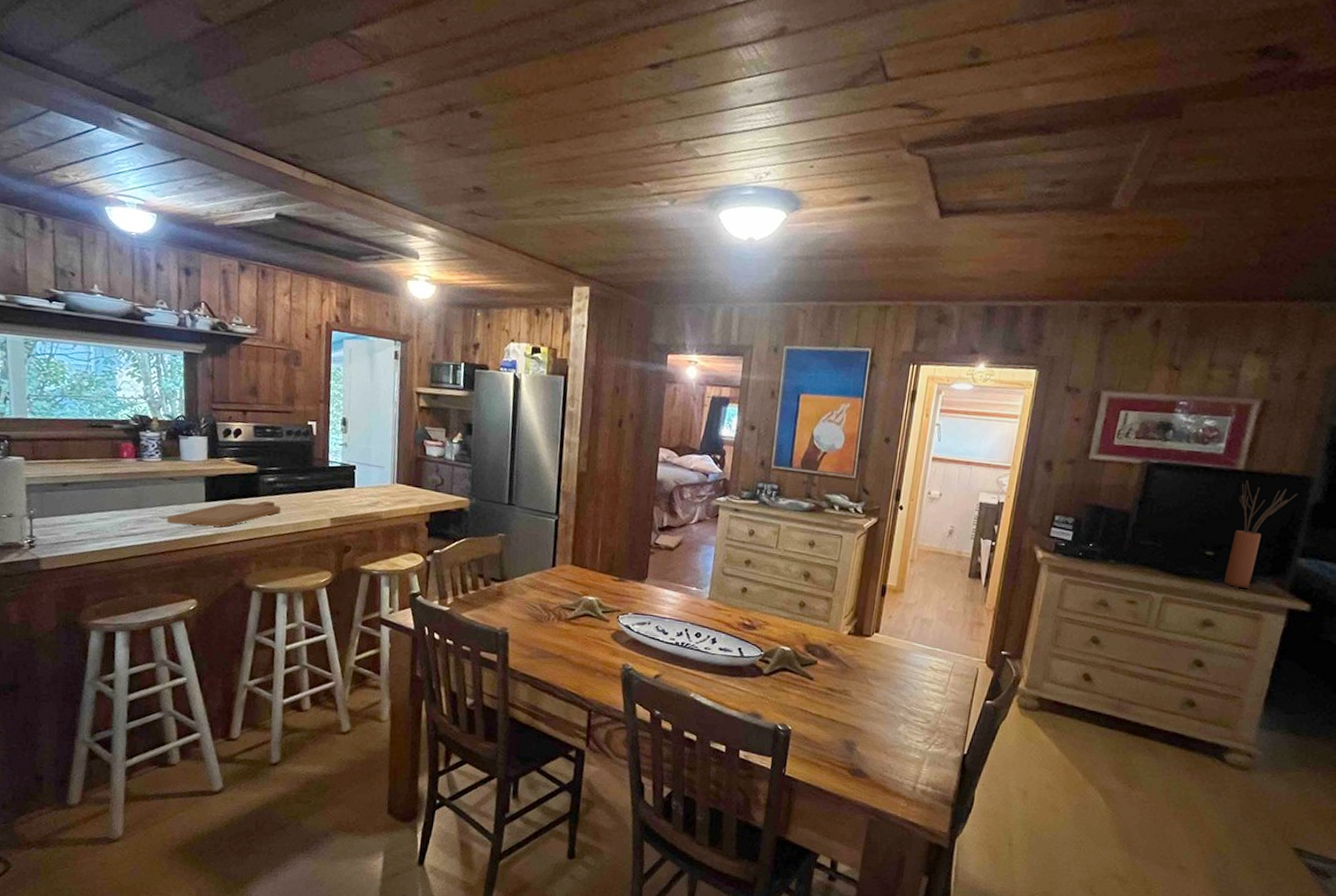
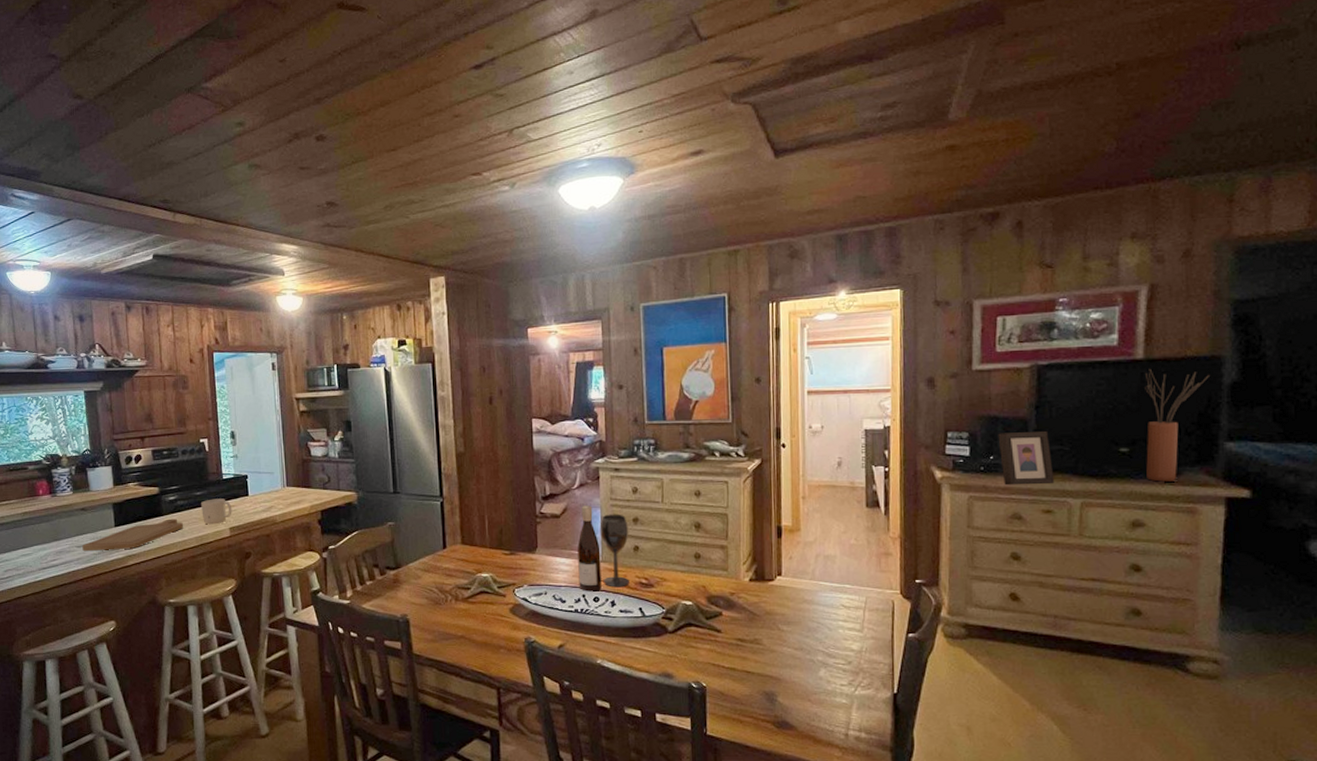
mug: none [301,486,336,513] -> present [200,498,232,525]
bottle: none [683,541,710,628] -> present [577,505,602,592]
wine glass: none [707,553,740,626] -> present [600,514,629,588]
picture frame: none [1097,522,1146,577] -> present [998,430,1055,486]

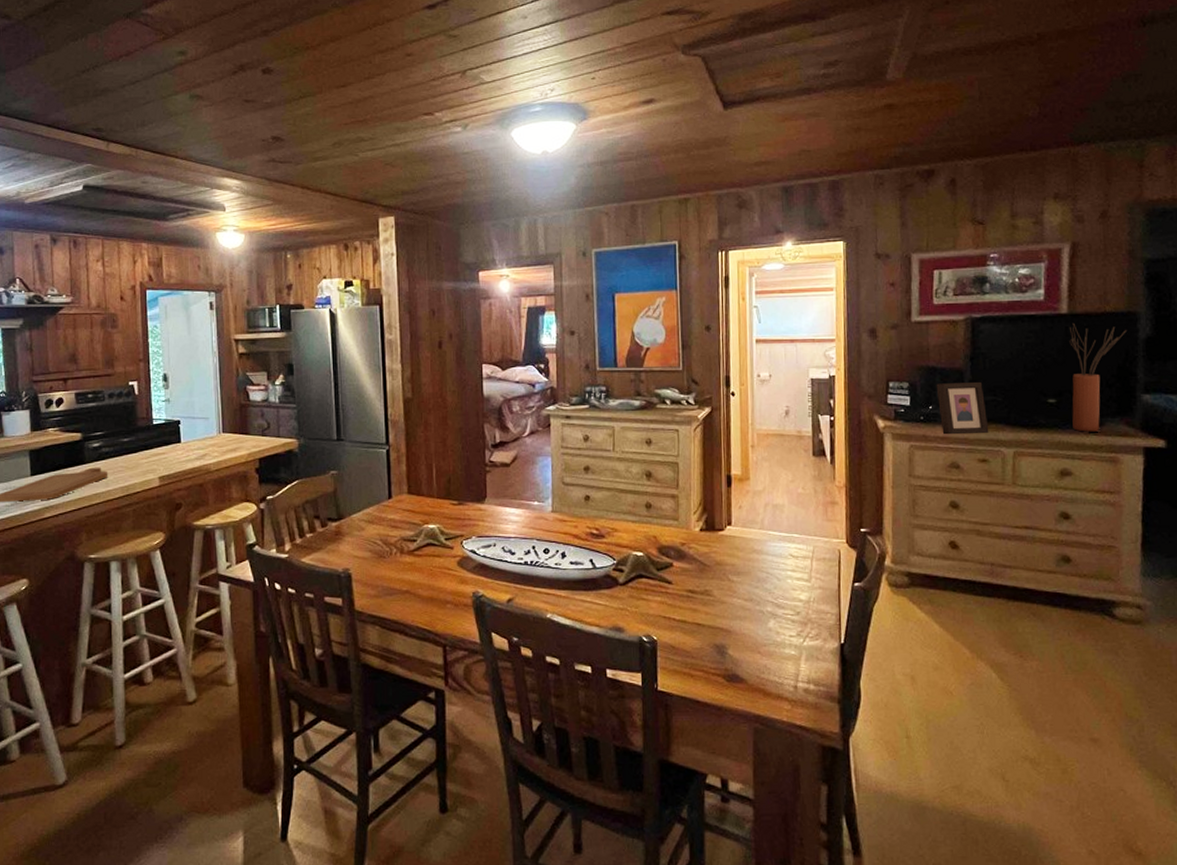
mug: present [200,498,232,525] -> none [127,445,162,474]
bottle: present [577,505,602,592] -> none [528,454,552,543]
wine glass: present [600,514,629,588] -> none [550,462,580,539]

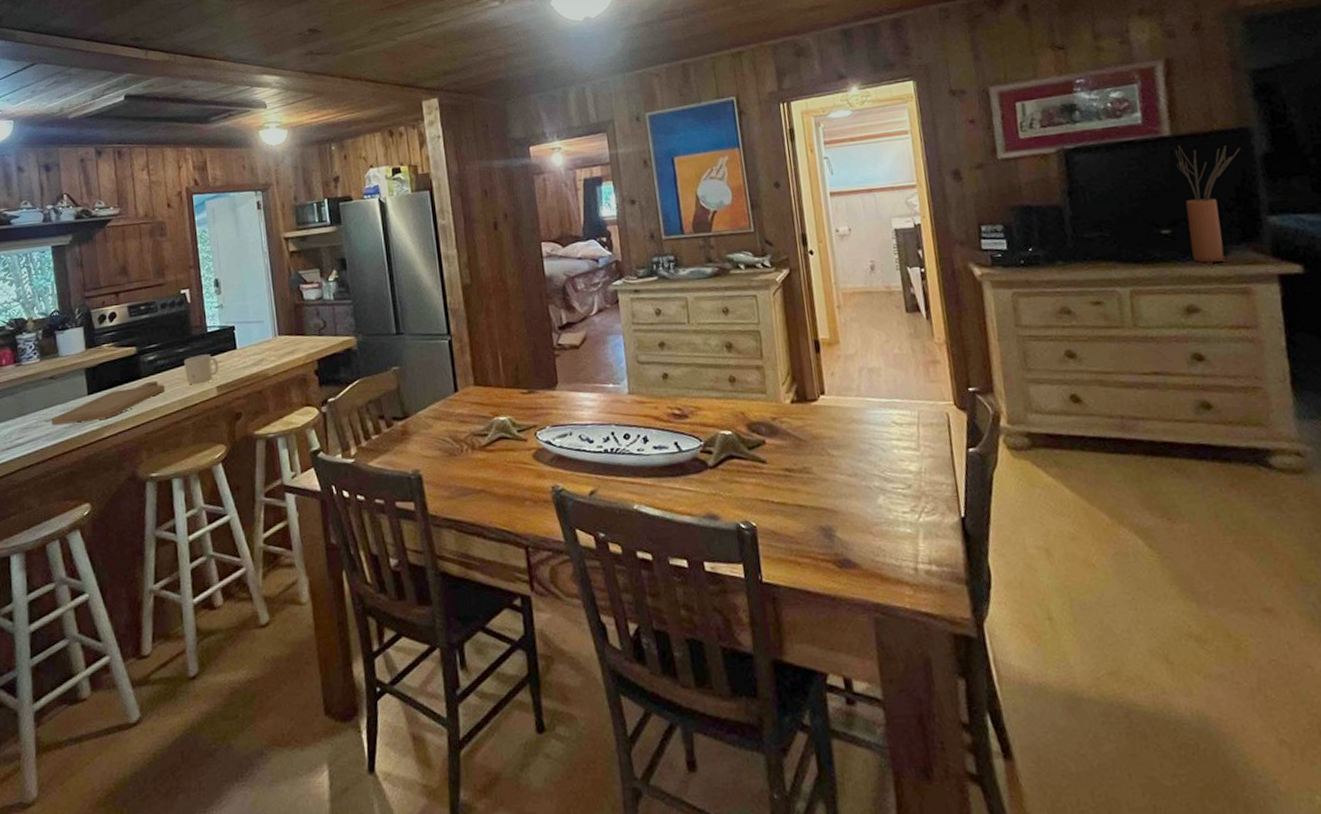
mug: none [127,445,162,474] -> present [183,354,219,385]
picture frame: present [936,381,989,435] -> none [1033,217,1100,278]

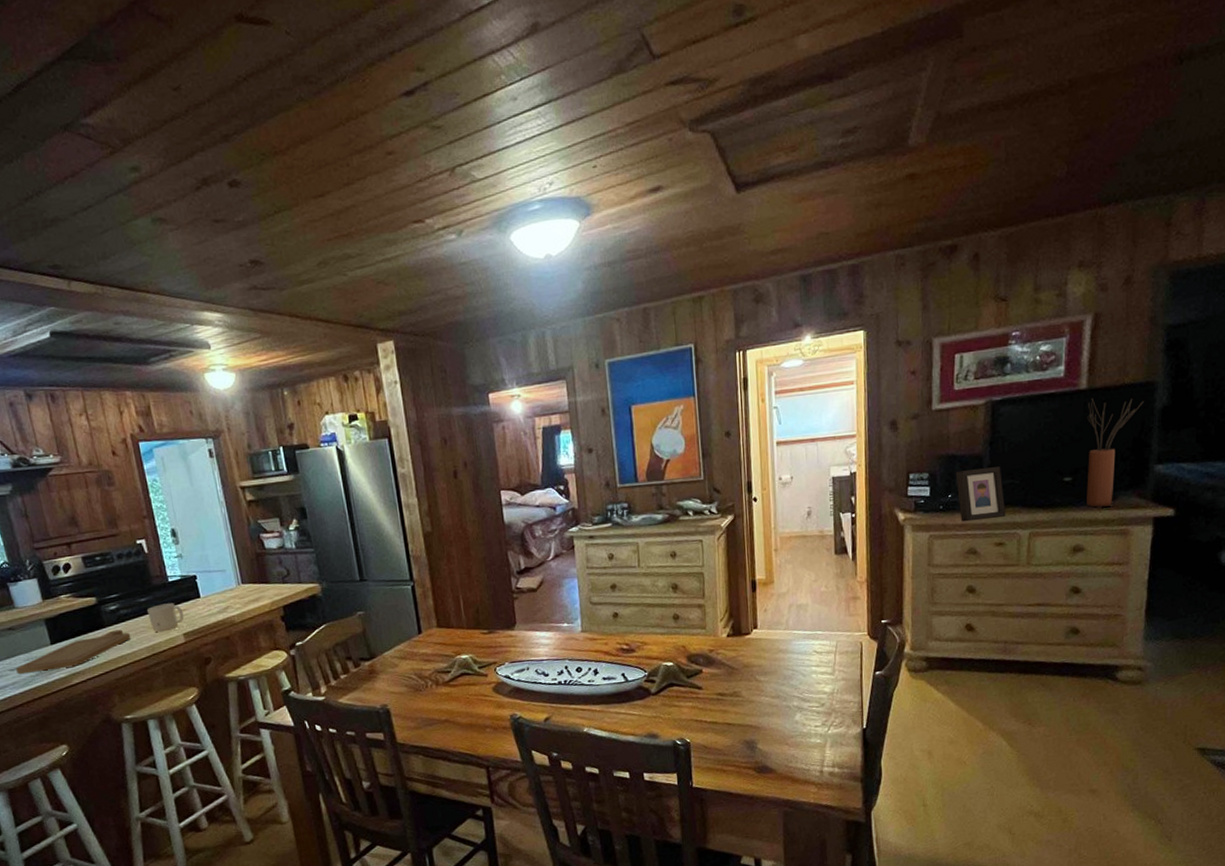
picture frame: none [1033,217,1100,278] -> present [955,465,1006,522]

